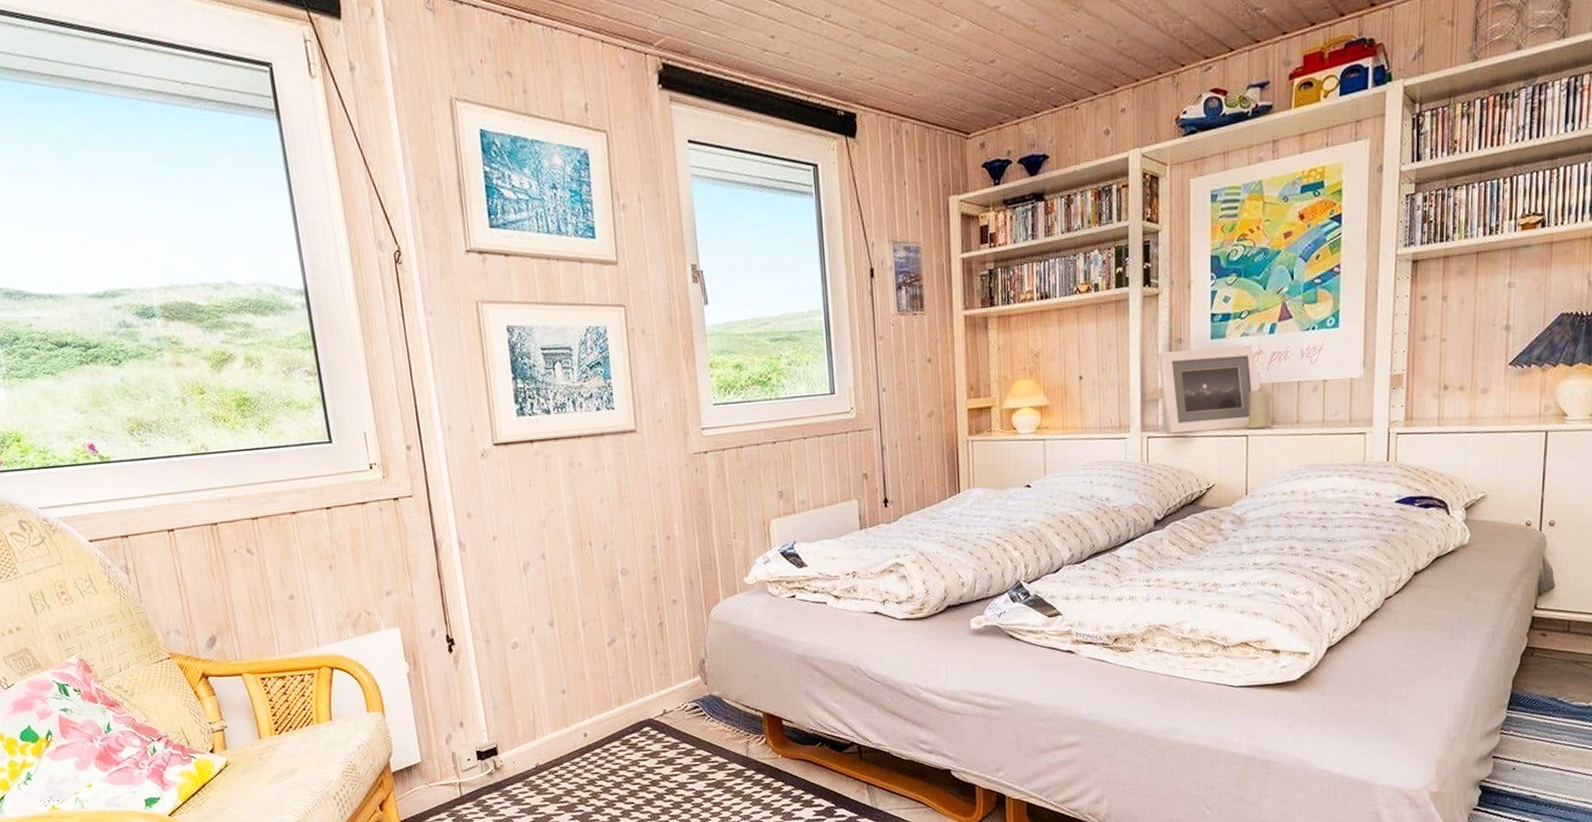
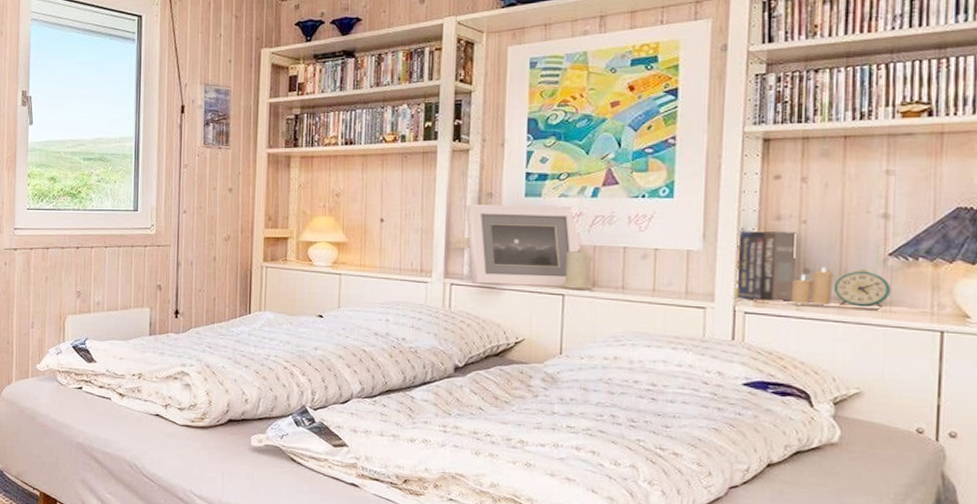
books: none [1386,351,1439,422] -> present [731,231,798,302]
candle: none [1433,381,1467,420] -> present [790,266,834,305]
alarm clock: none [1466,380,1511,417] -> present [833,269,892,308]

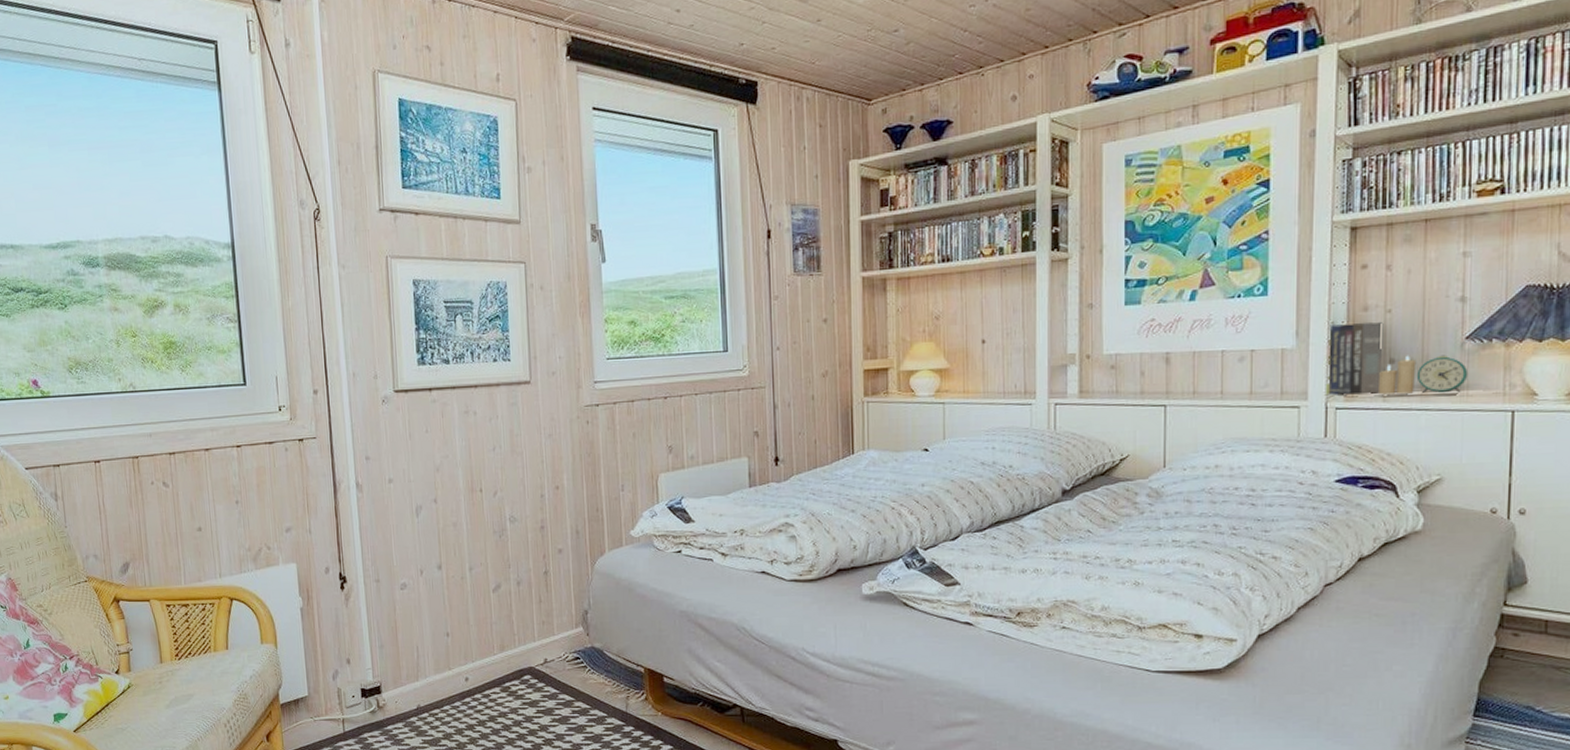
picture frame: present [466,204,581,287] -> none [1067,312,1181,402]
candle: present [559,249,593,290] -> none [1161,356,1193,399]

